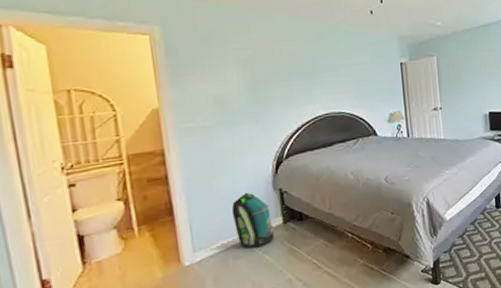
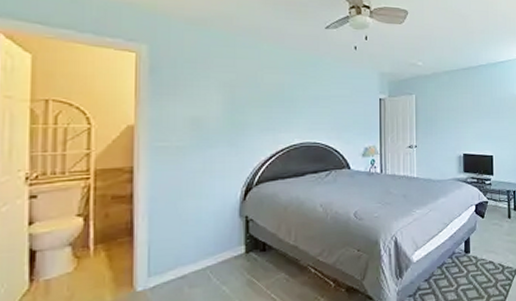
backpack: present [231,192,274,249] -> none [193,217,234,278]

